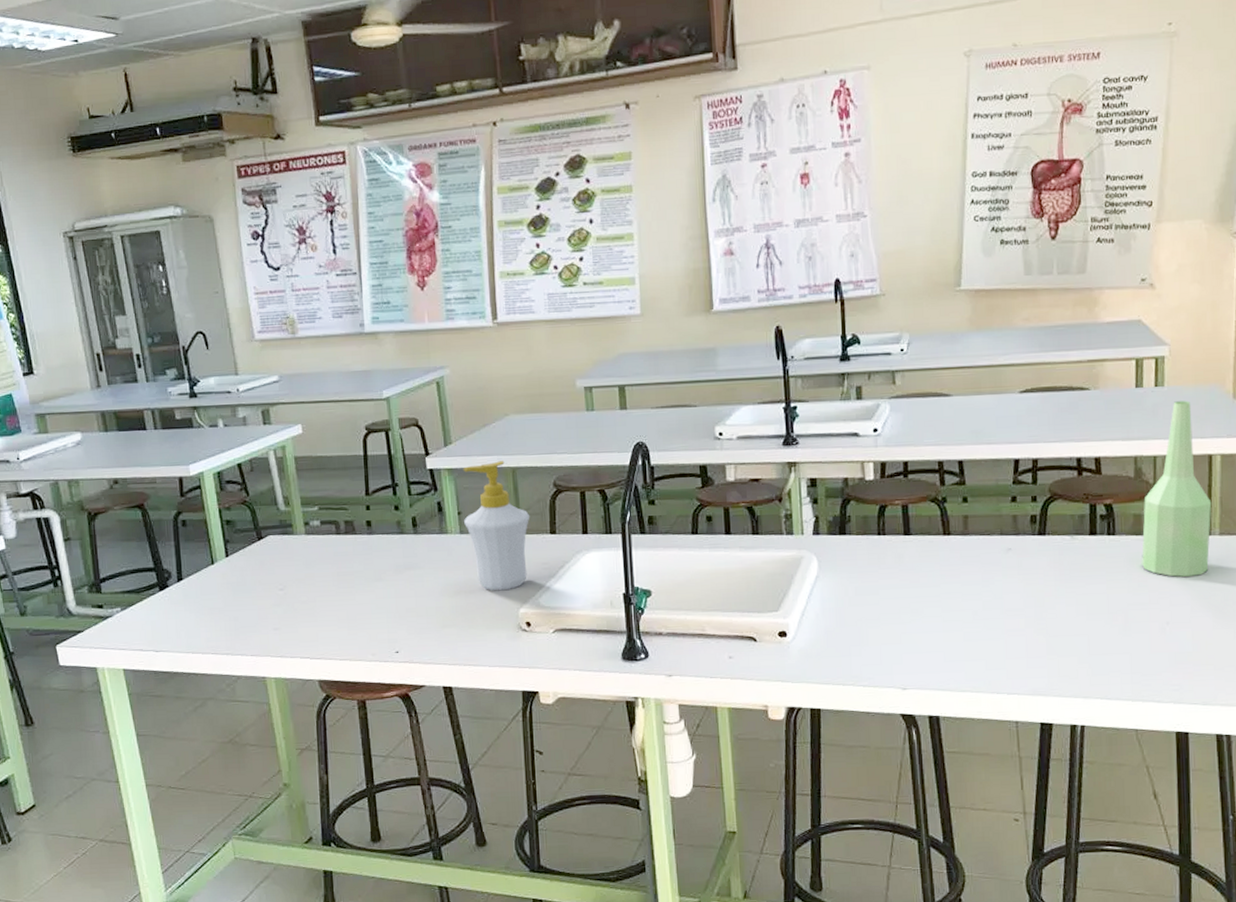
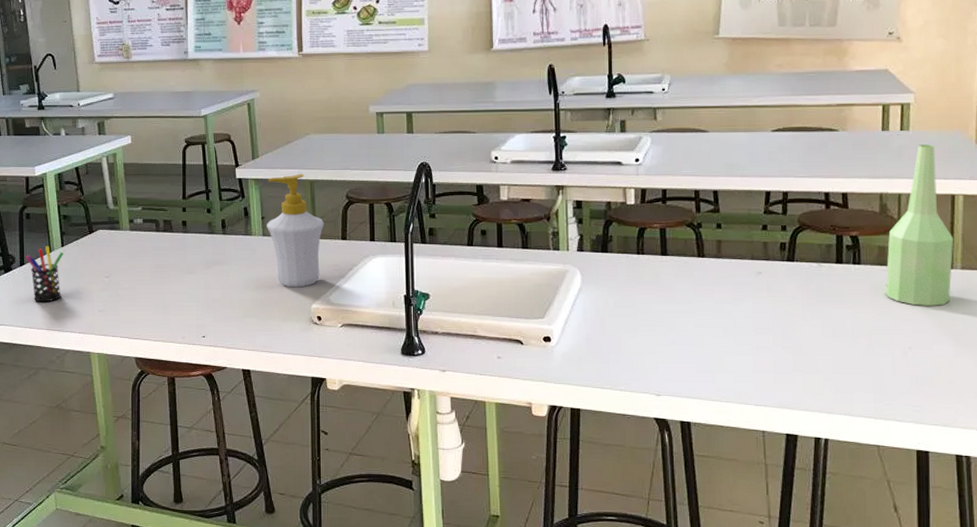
pen holder: none [183,557,229,623] -> present [25,246,64,302]

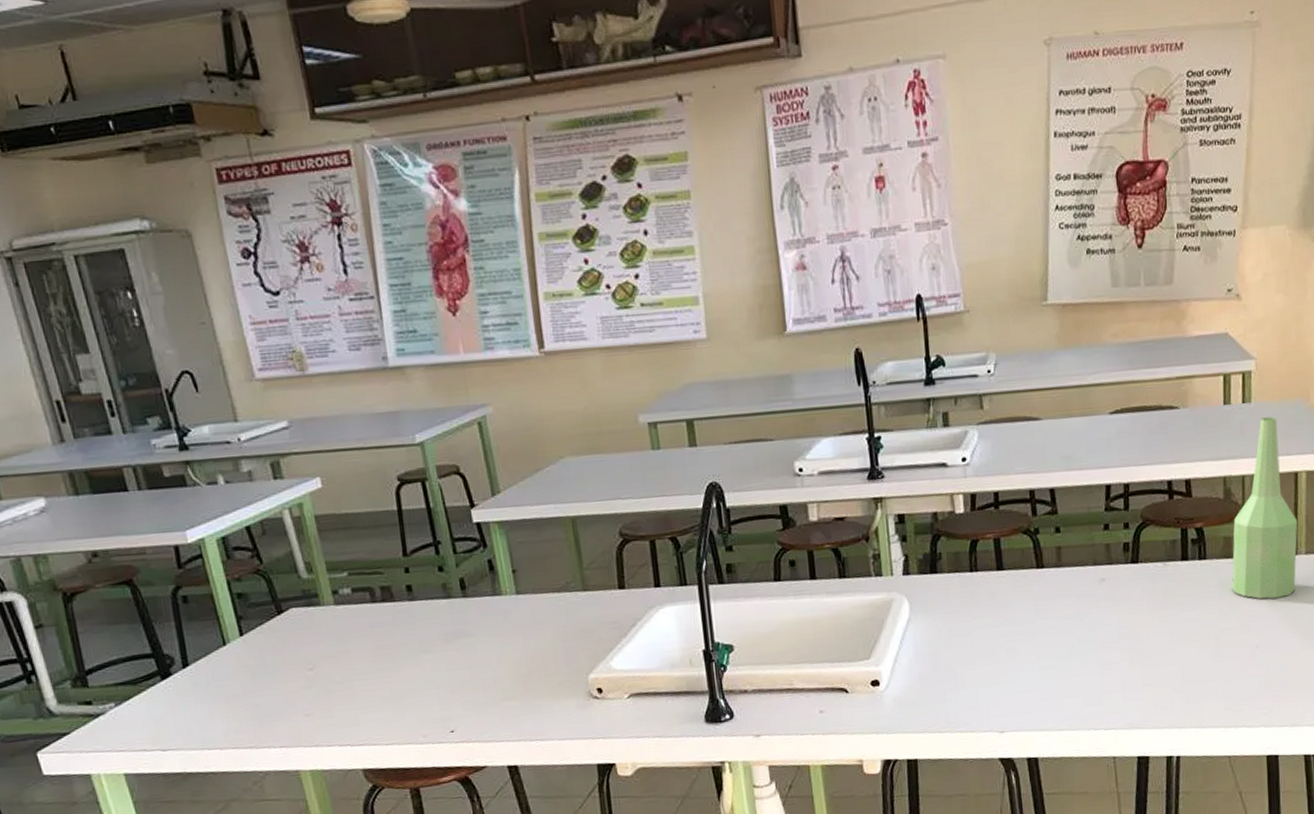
pen holder: present [25,246,64,302] -> none [188,637,249,714]
soap bottle: present [267,174,325,288] -> none [515,509,595,657]

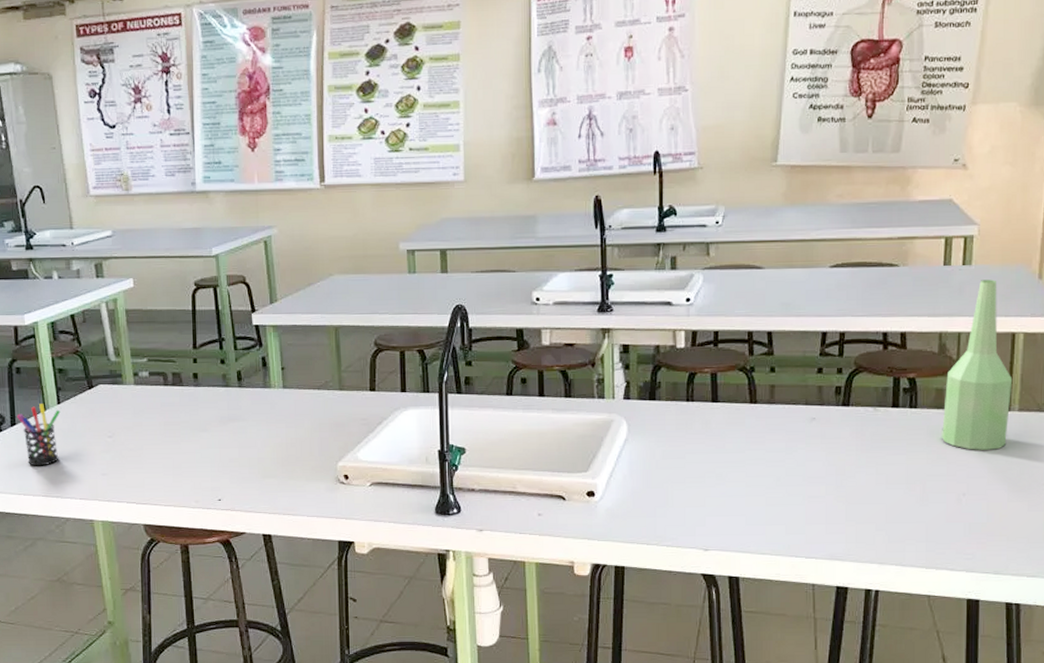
pen holder: none [188,637,249,714] -> present [16,404,61,466]

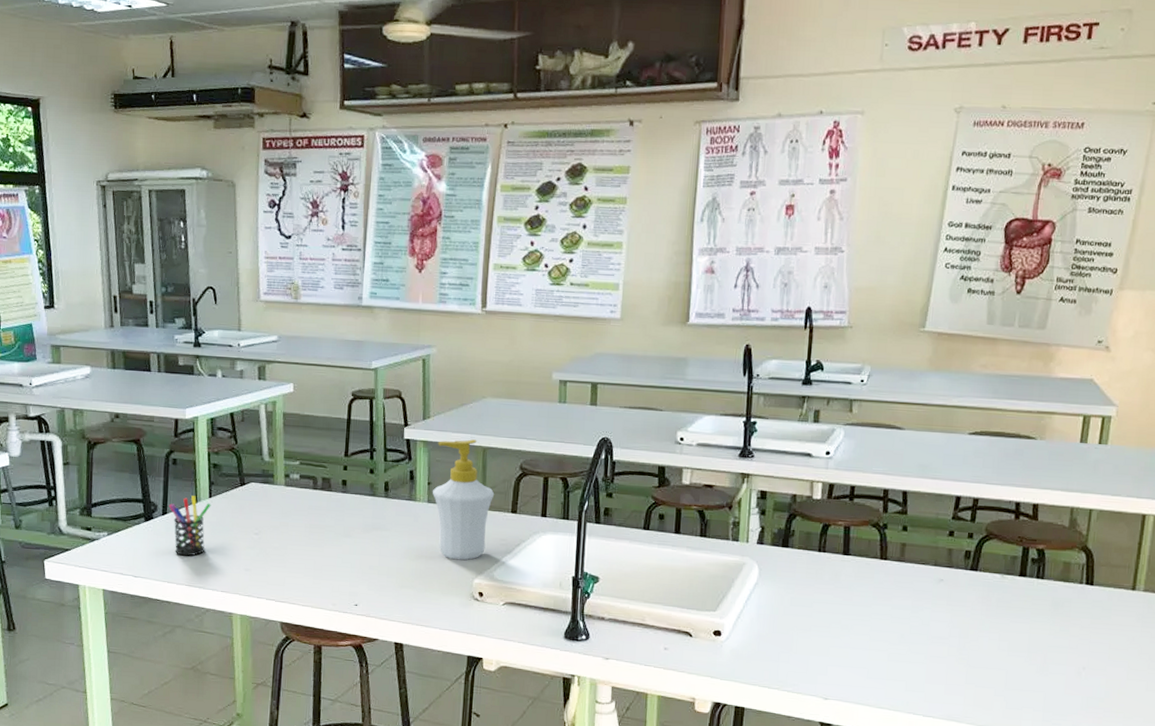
soap bottle: none [287,319,351,445] -> present [433,439,495,561]
bottle: present [942,279,1013,450] -> none [1066,460,1140,627]

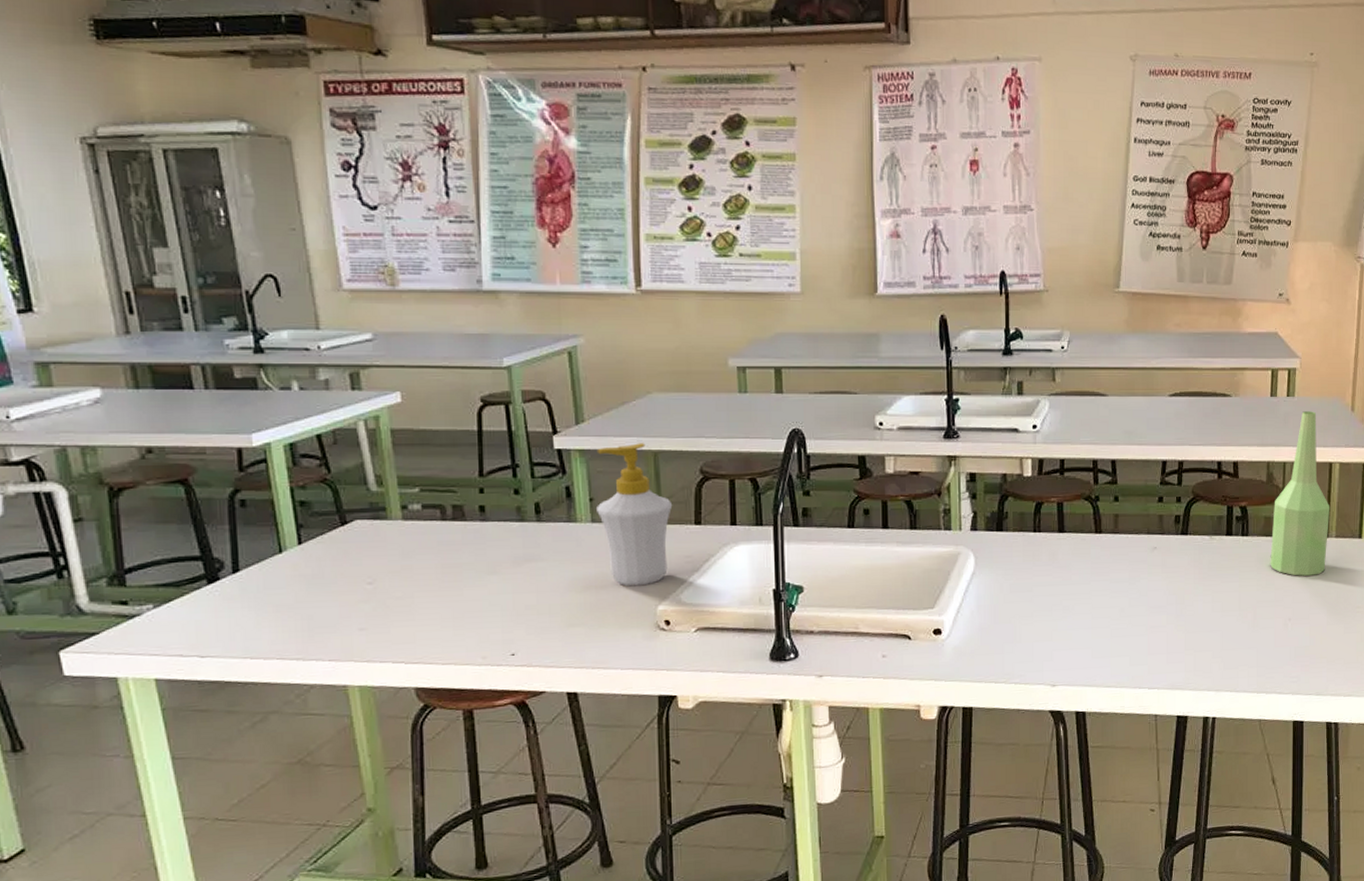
pen holder: present [168,496,211,556] -> none [240,544,302,622]
bottle: none [1066,460,1140,627] -> present [1270,411,1330,576]

